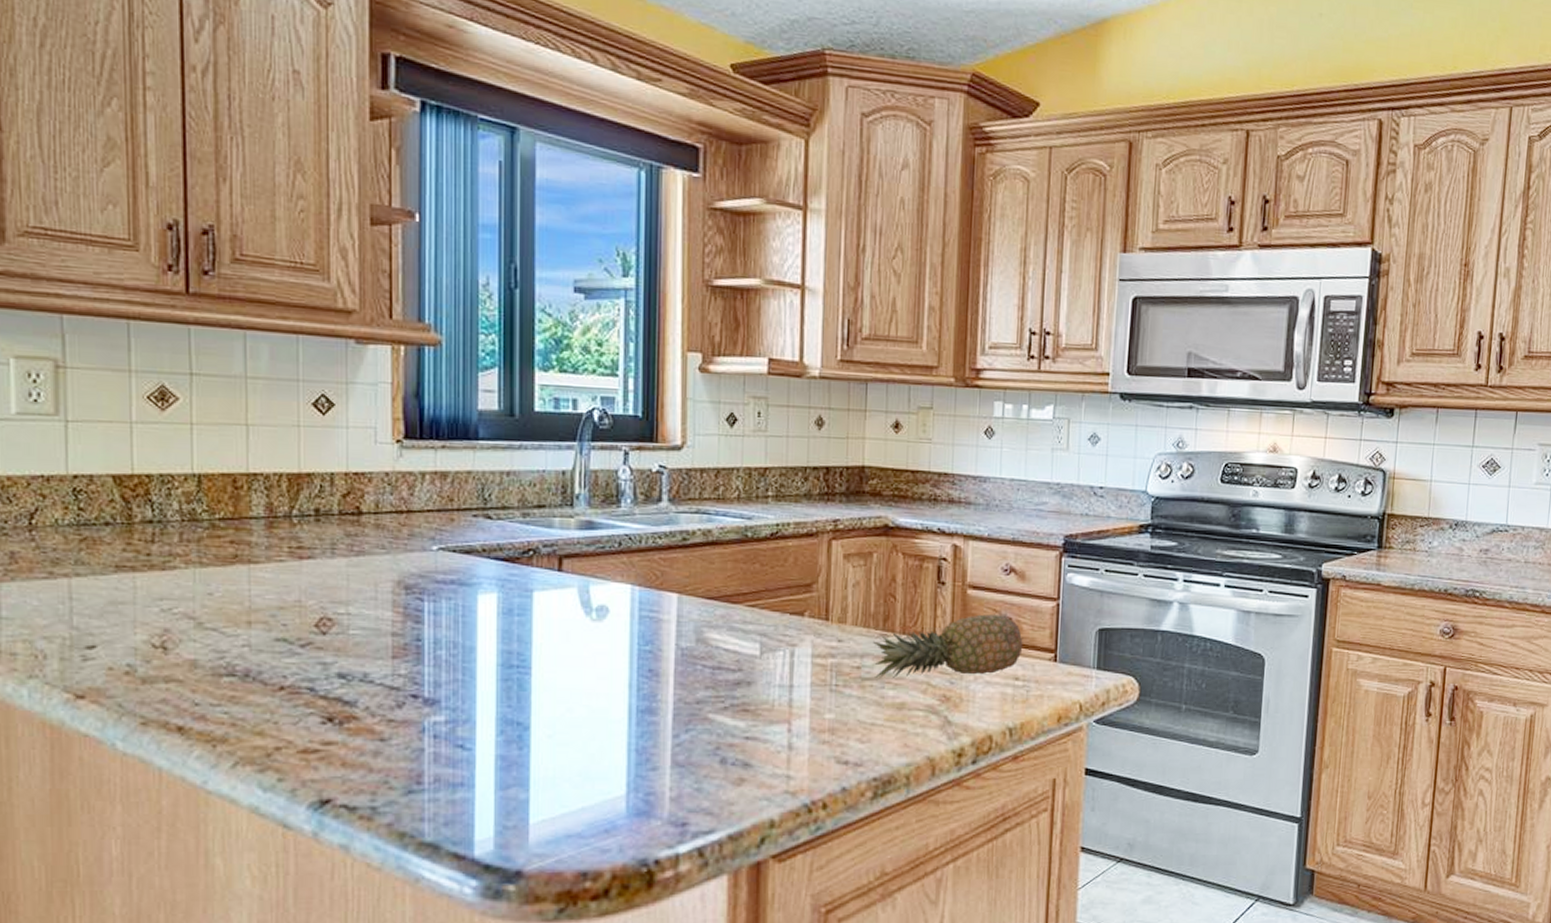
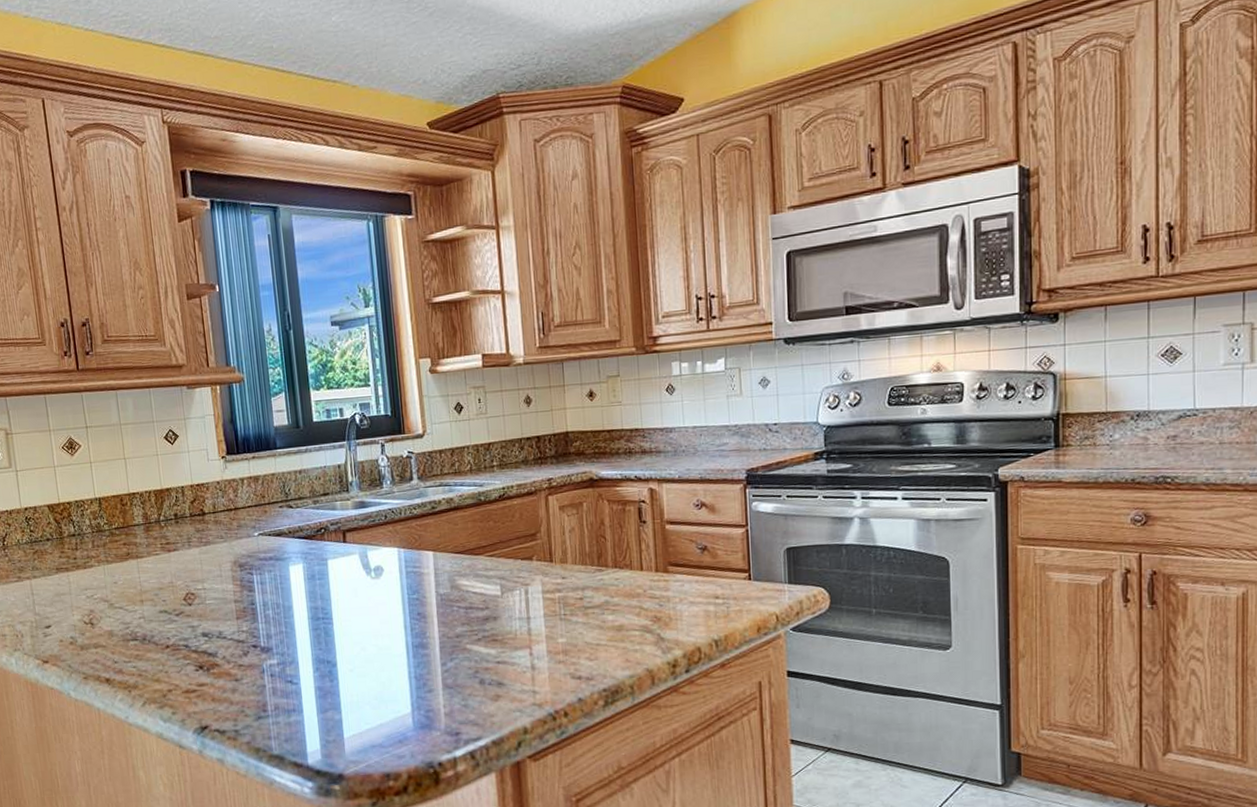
fruit: present [873,614,1023,680] -> none [591,544,720,607]

